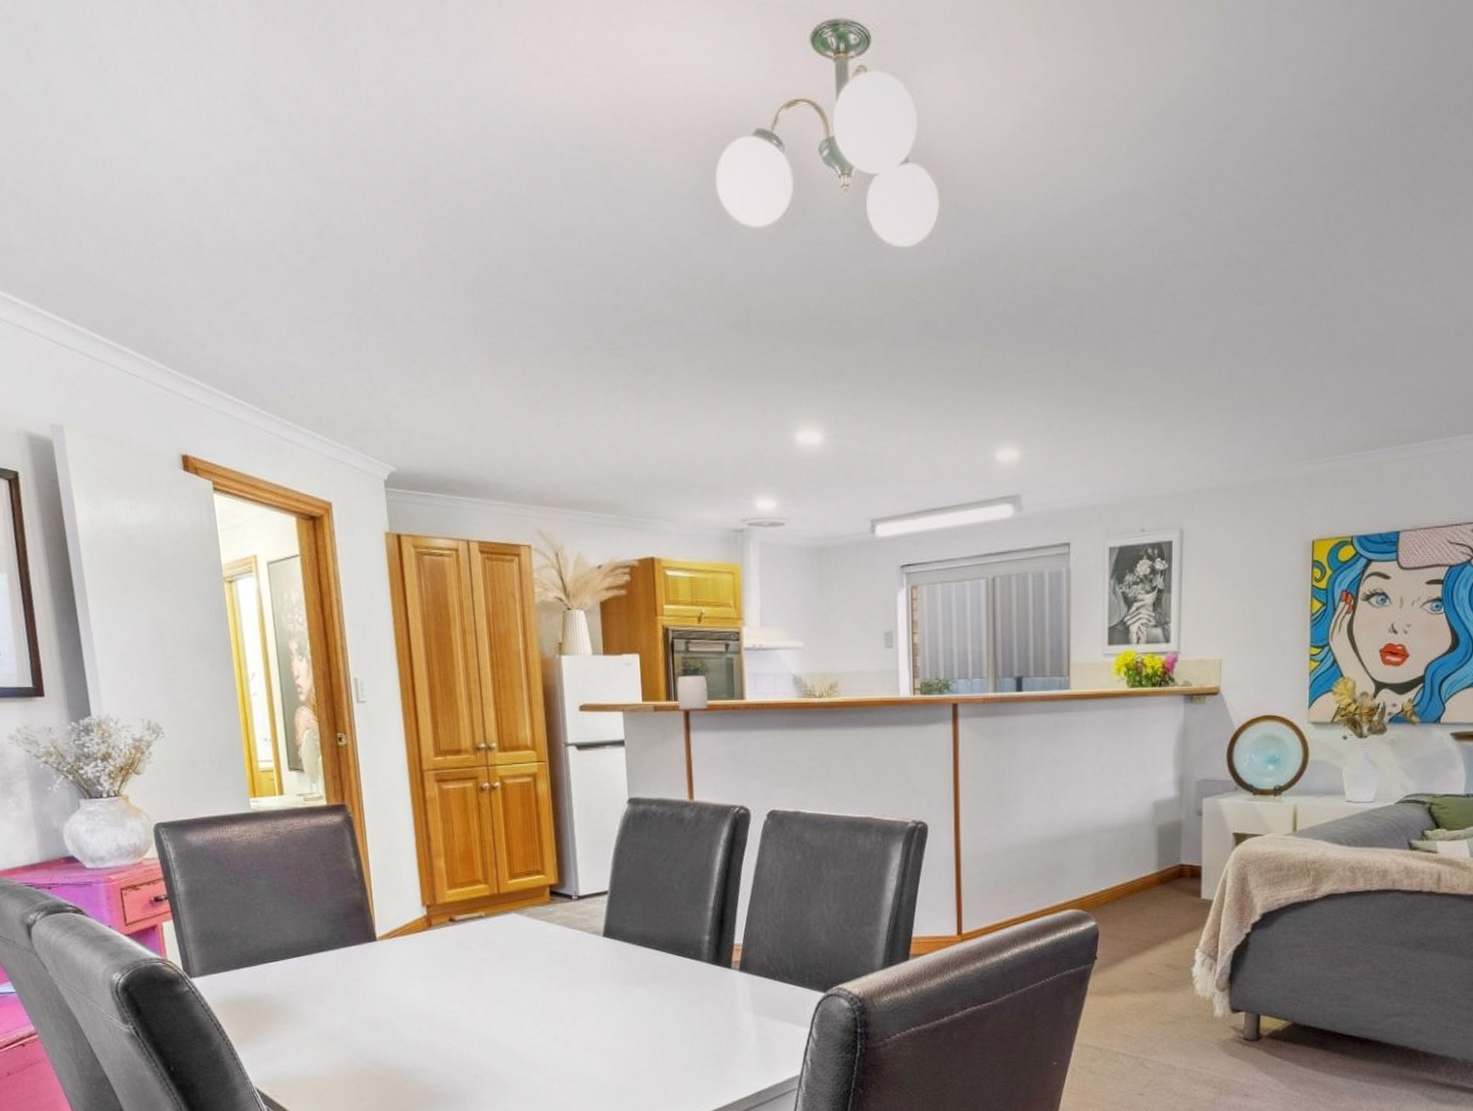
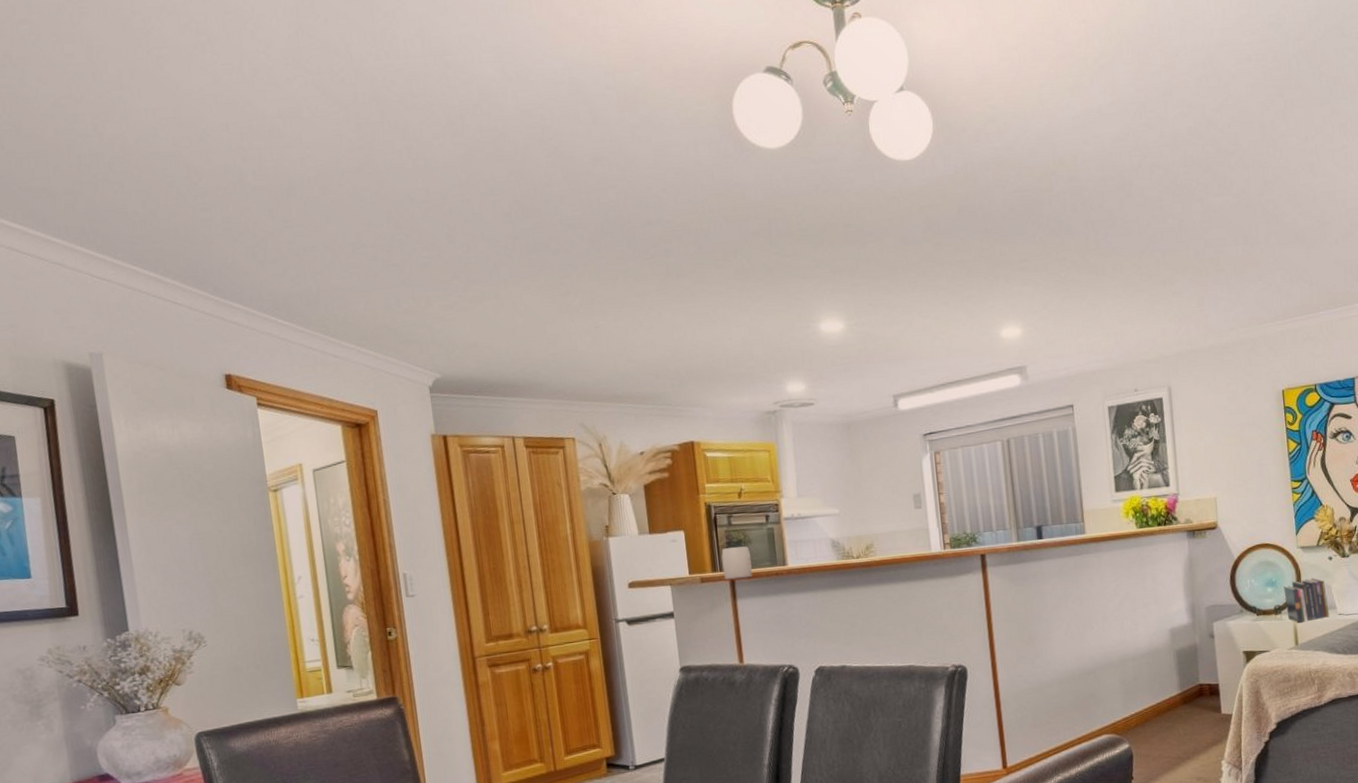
books: none [1287,758,1336,807] -> present [1283,578,1330,623]

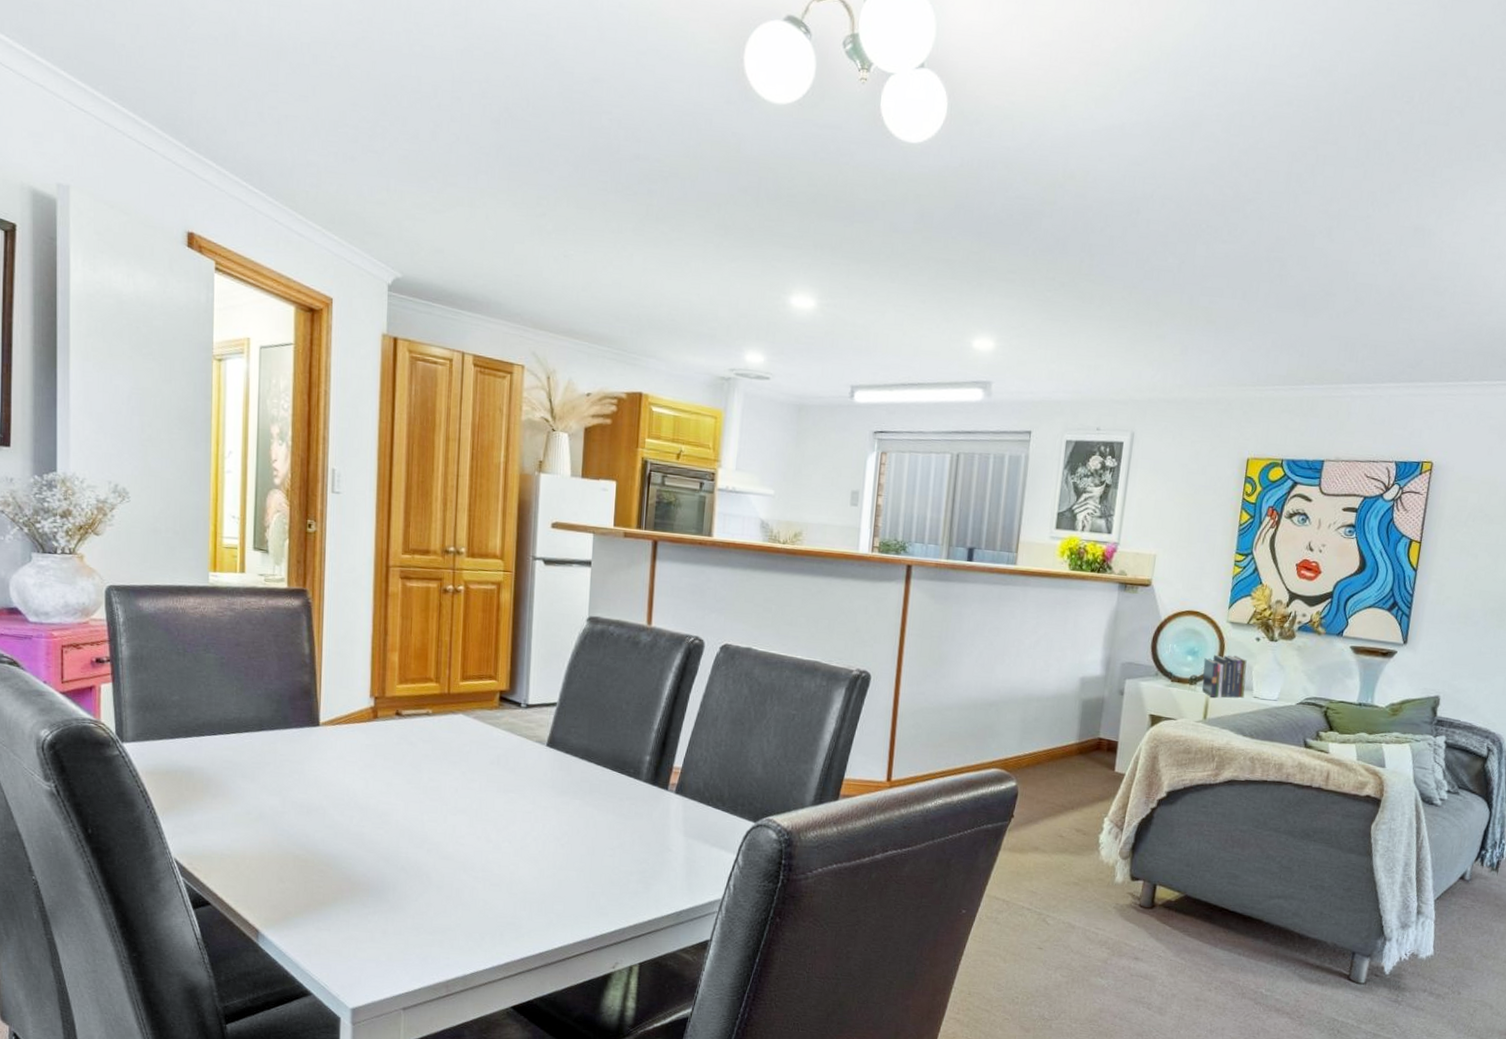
mug: present [721,546,752,580] -> none [647,507,679,542]

